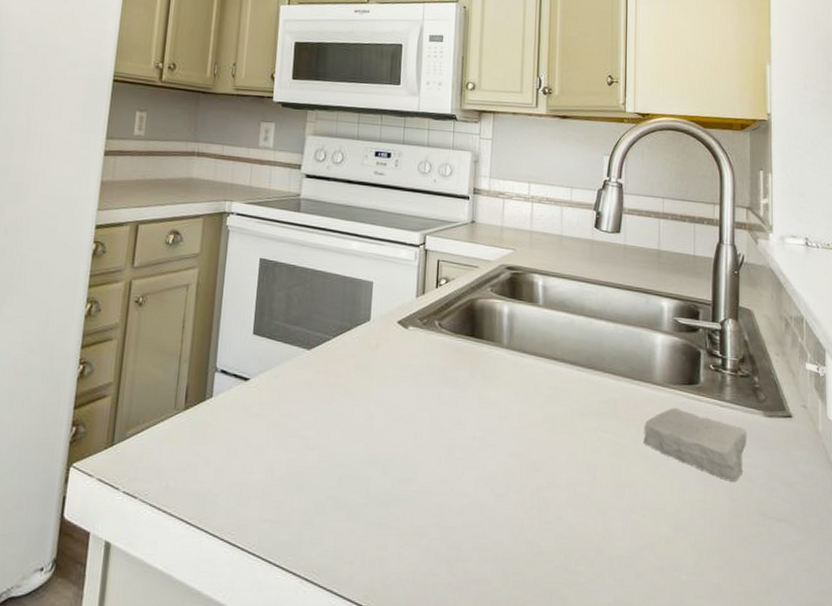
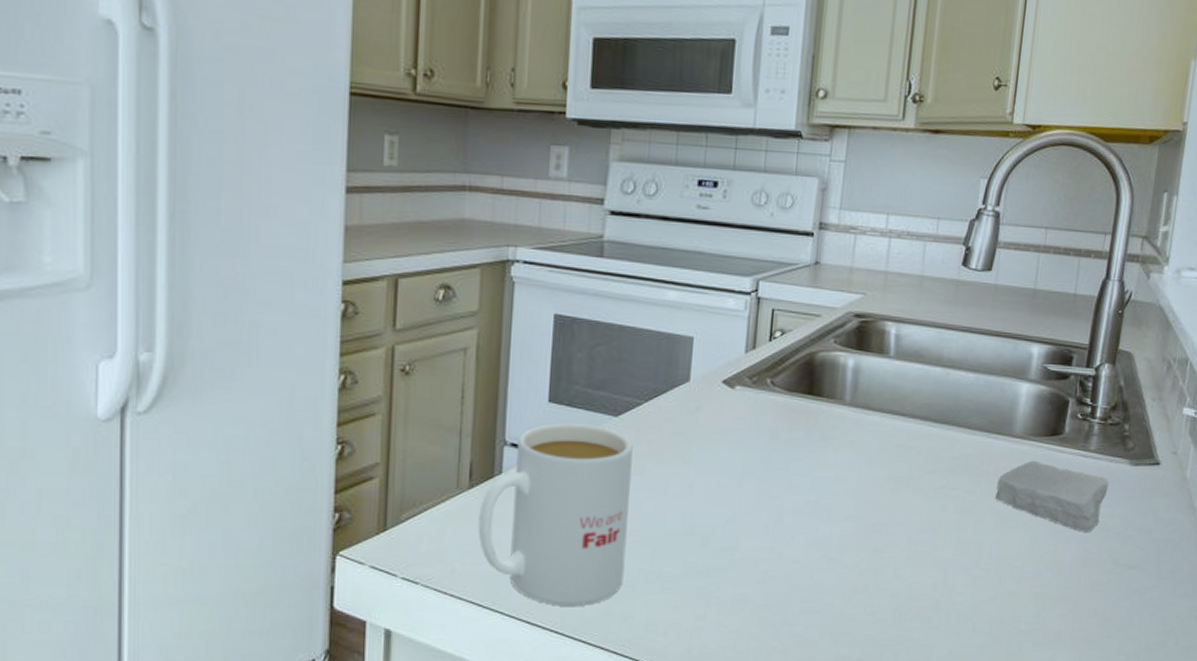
mug: none [190,353,323,529] -> present [478,423,633,606]

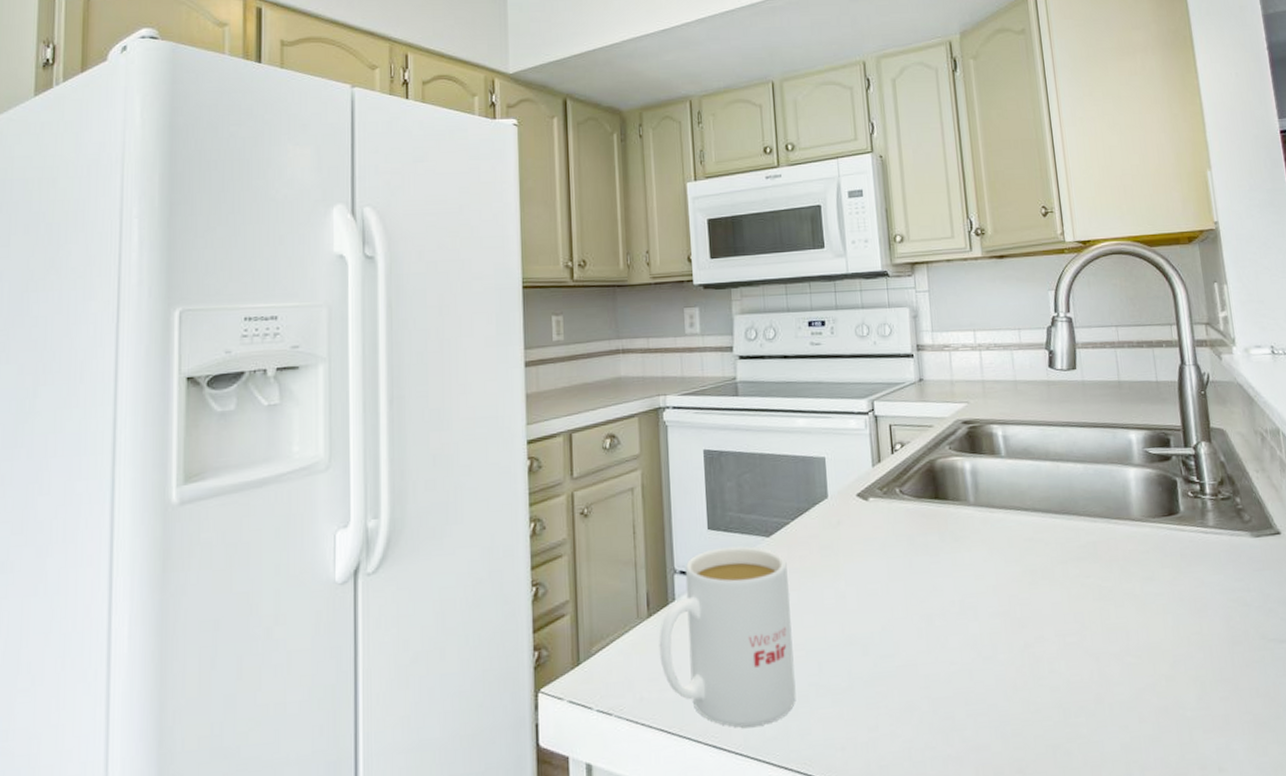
soap bar: present [995,460,1109,532] -> none [1127,541,1237,609]

